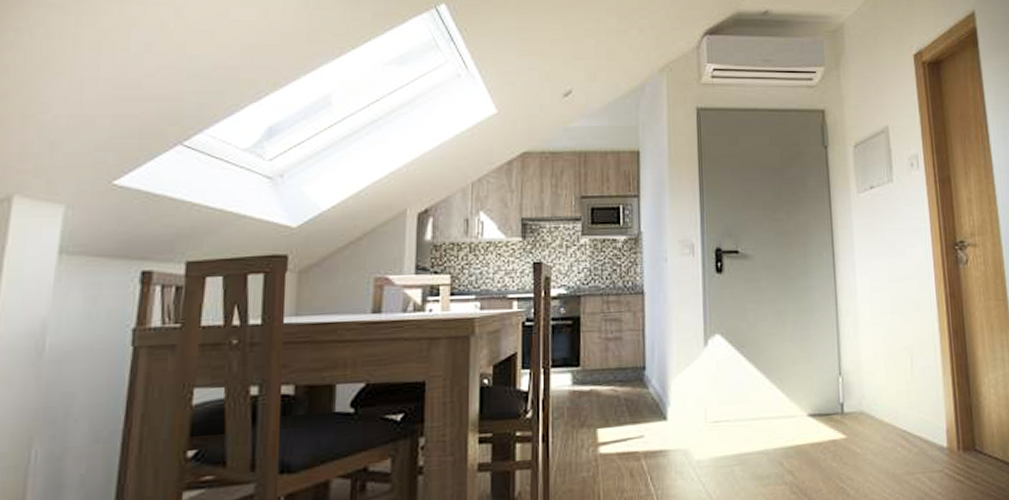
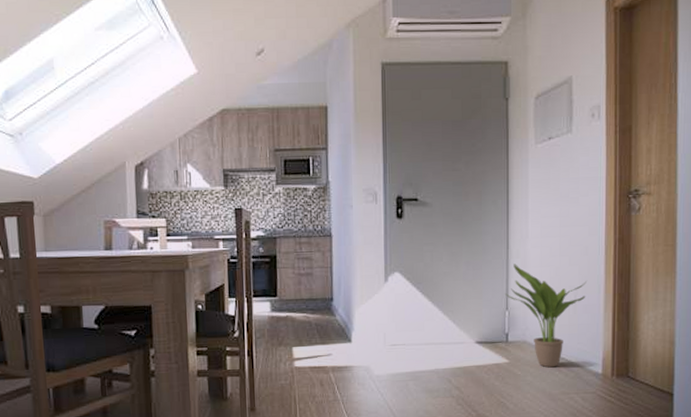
potted plant: none [837,322,922,443] -> present [505,264,586,368]

